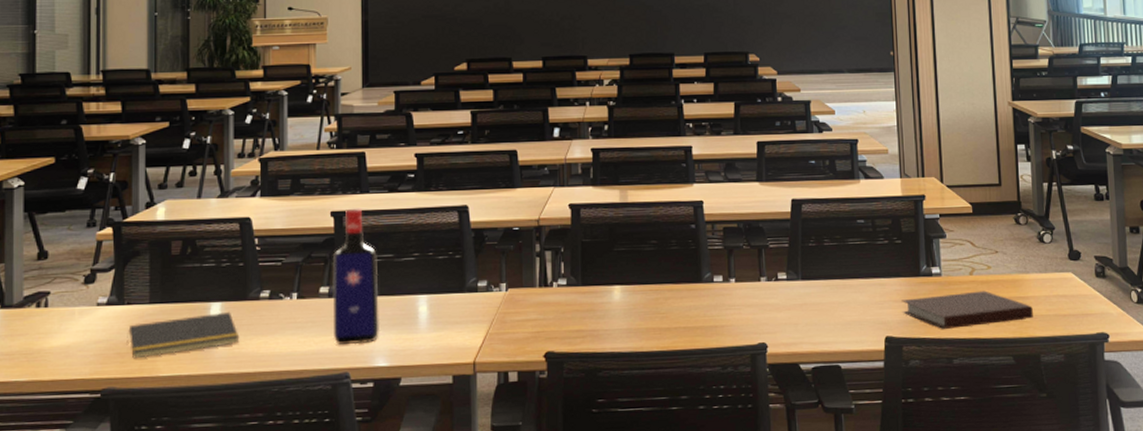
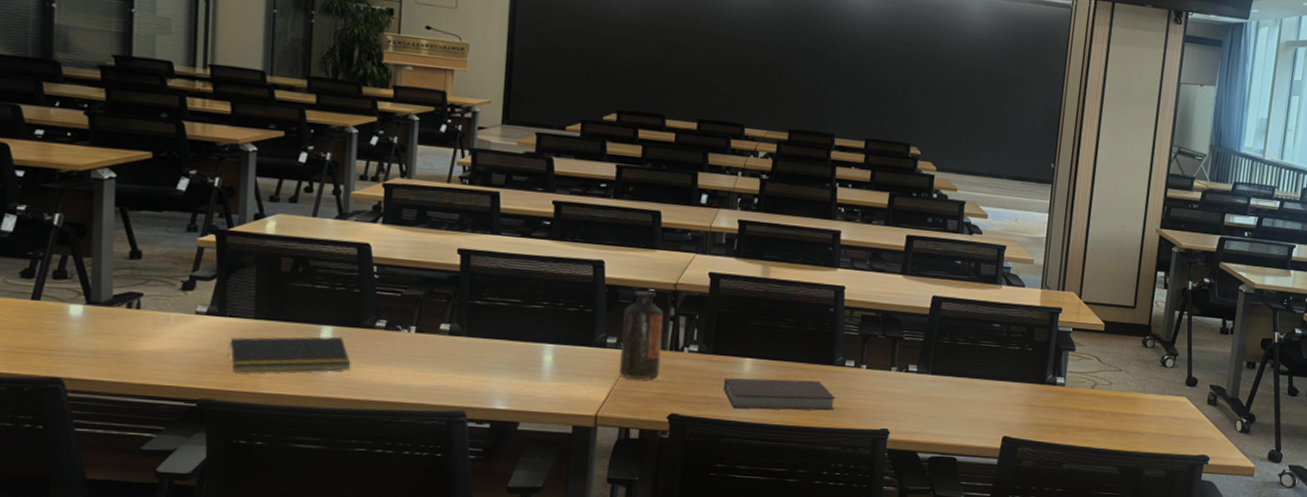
liquor bottle: present [332,208,381,346] -> none [450,248,504,385]
bottle: none [490,229,531,320] -> present [619,290,664,379]
notebook: none [595,300,709,339] -> present [723,378,836,411]
notebook: present [901,290,1033,329] -> none [1023,404,1145,436]

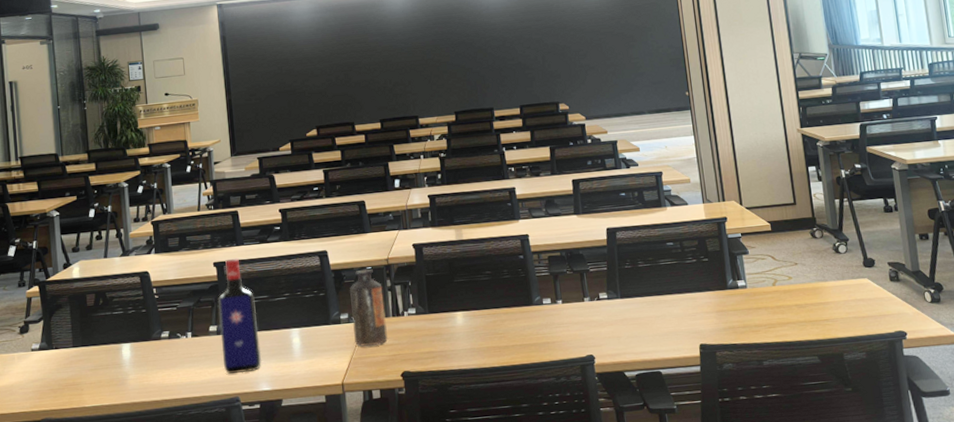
notepad: present [227,336,351,373] -> none [57,350,148,394]
liquor bottle: none [450,248,504,385] -> present [217,258,262,375]
notebook: present [723,378,836,411] -> none [442,321,542,358]

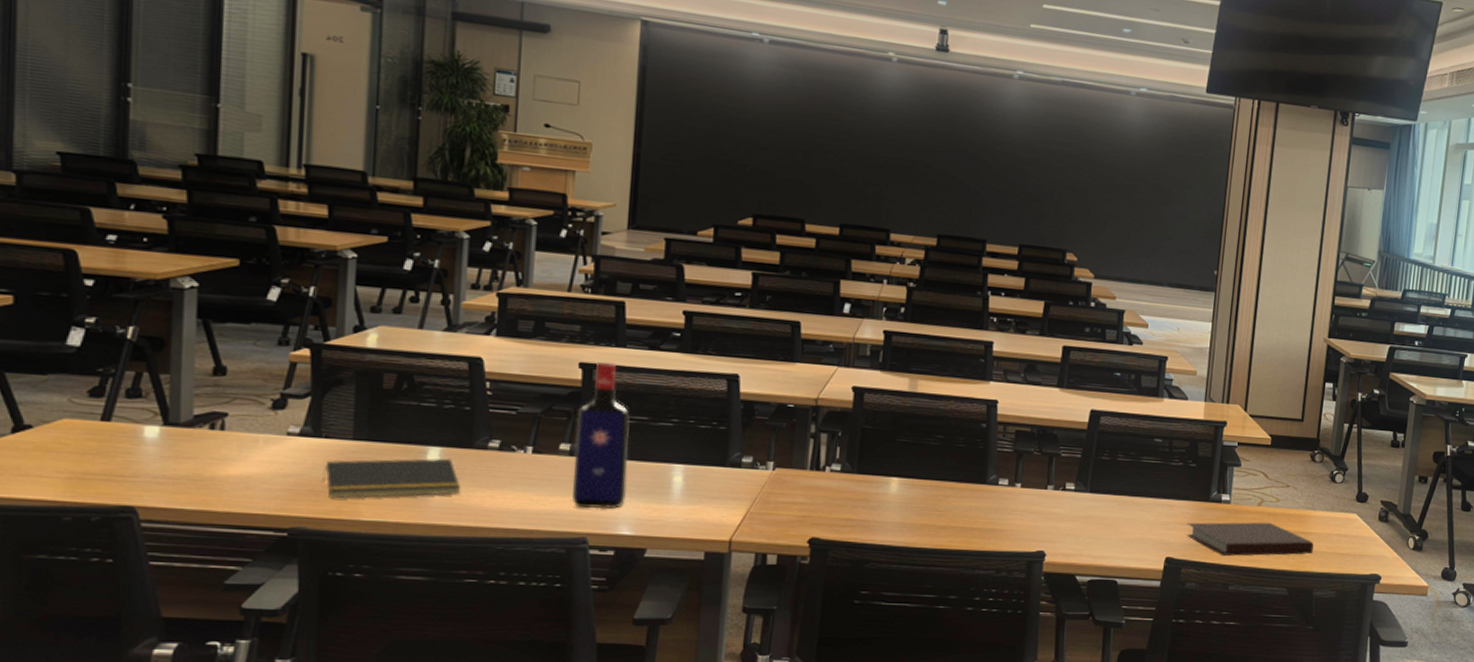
notepad: none [57,350,148,394] -> present [322,458,461,499]
bottle: present [349,269,388,347] -> none [756,406,804,501]
notebook: none [712,299,834,335] -> present [1187,522,1314,556]

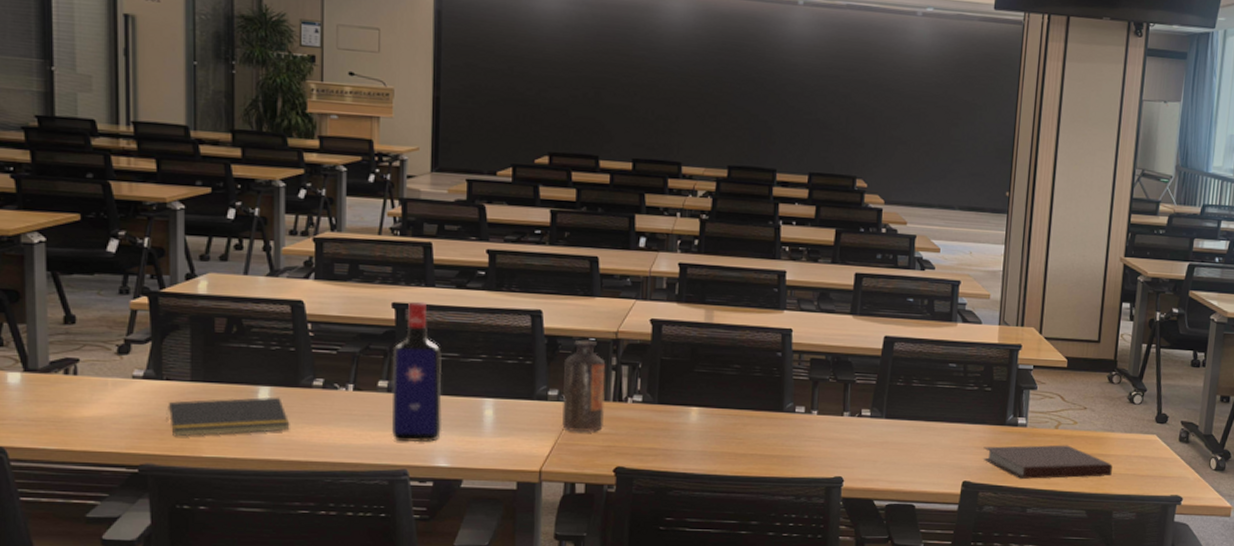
bottle: none [756,406,804,501] -> present [562,339,606,432]

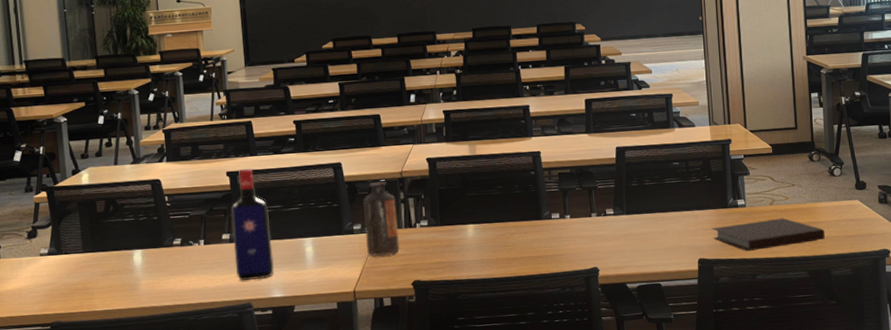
notepad: present [166,397,290,437] -> none [67,257,160,298]

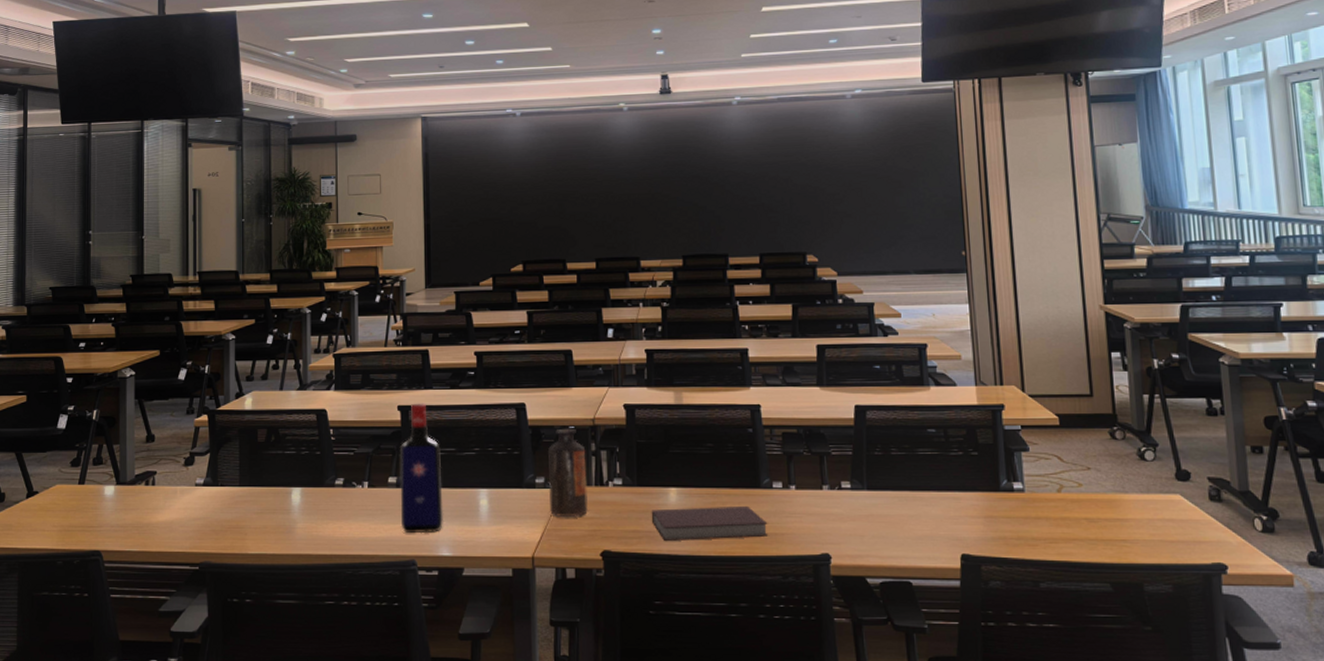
notebook: none [453,234,549,268] -> present [651,505,769,541]
notebook: present [712,218,825,251] -> none [979,510,1134,549]

